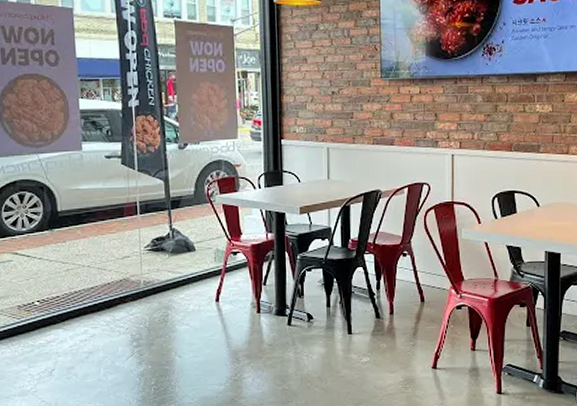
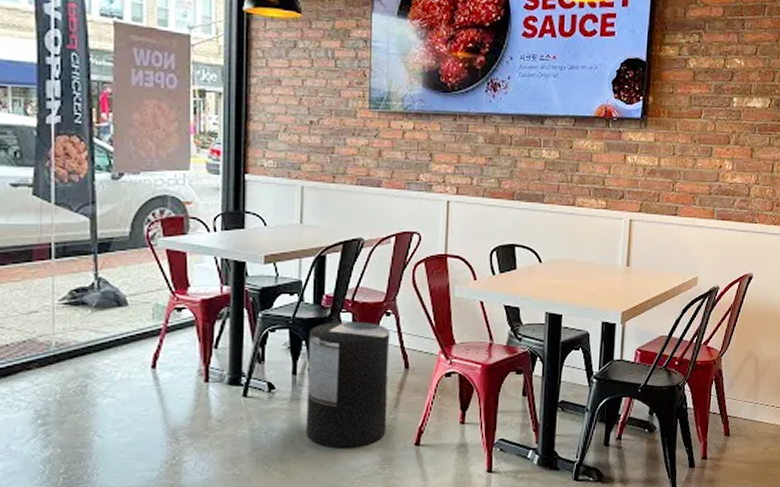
trash can: none [339,261,408,370] -> present [305,321,390,449]

